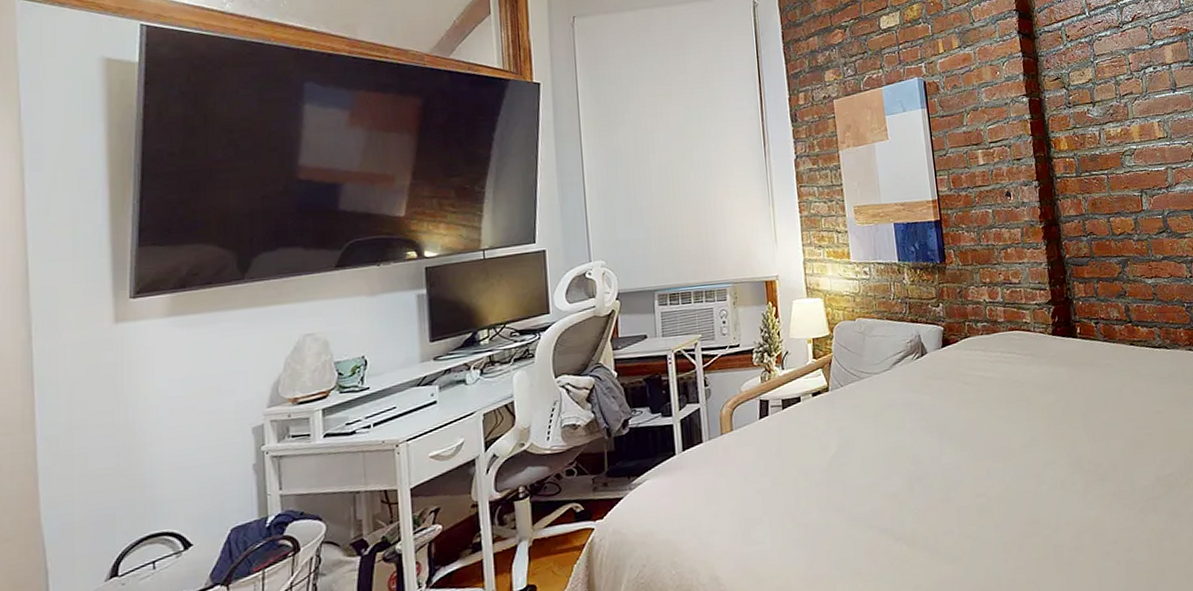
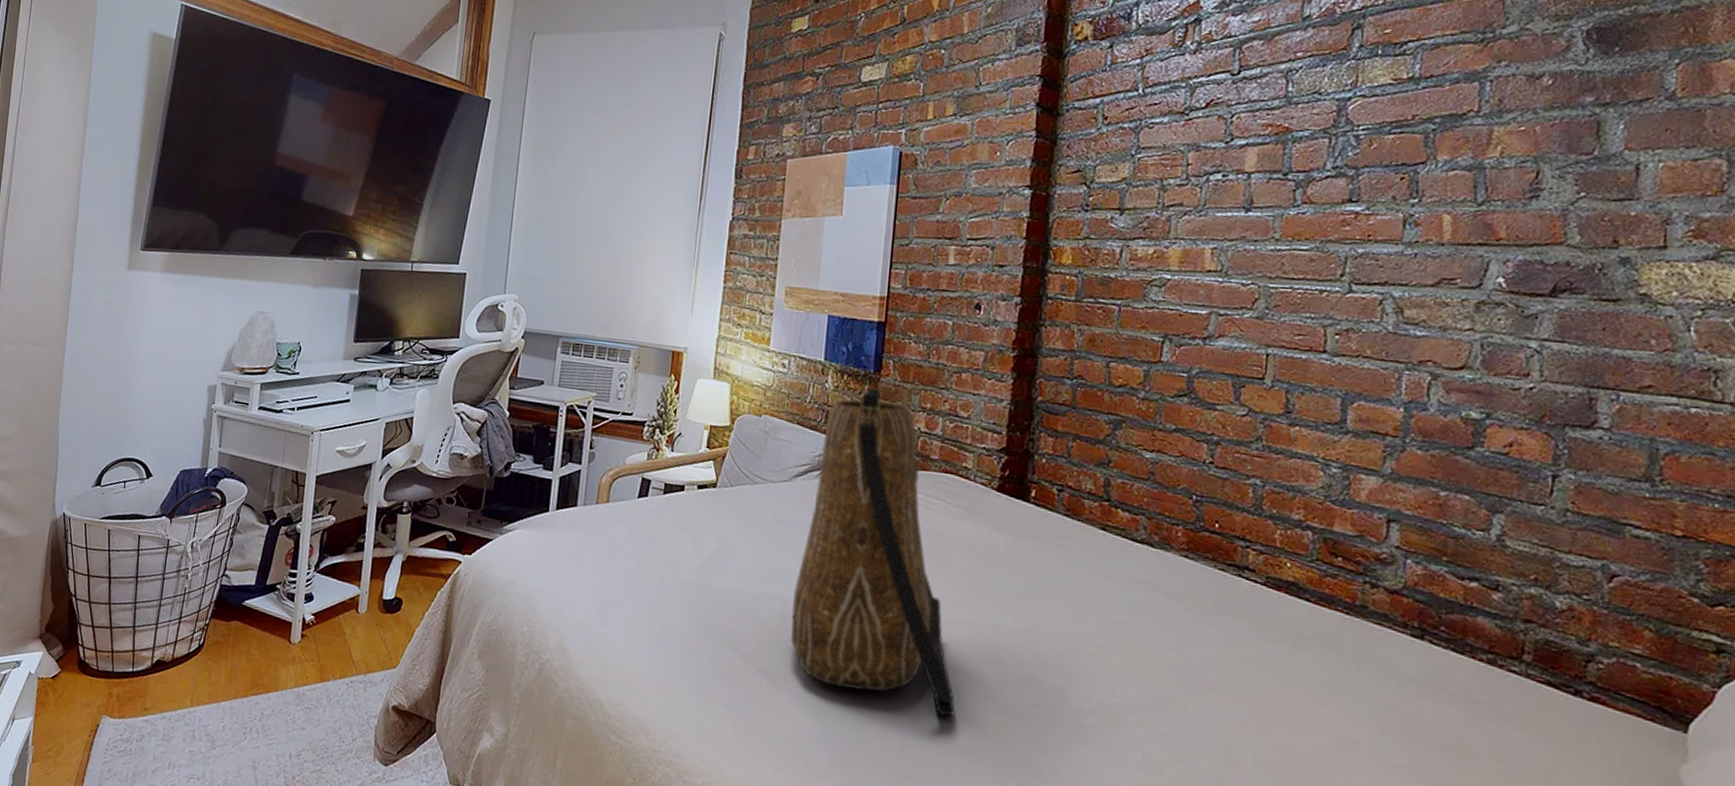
tote bag: none [895,274,1059,532] -> present [791,387,955,717]

